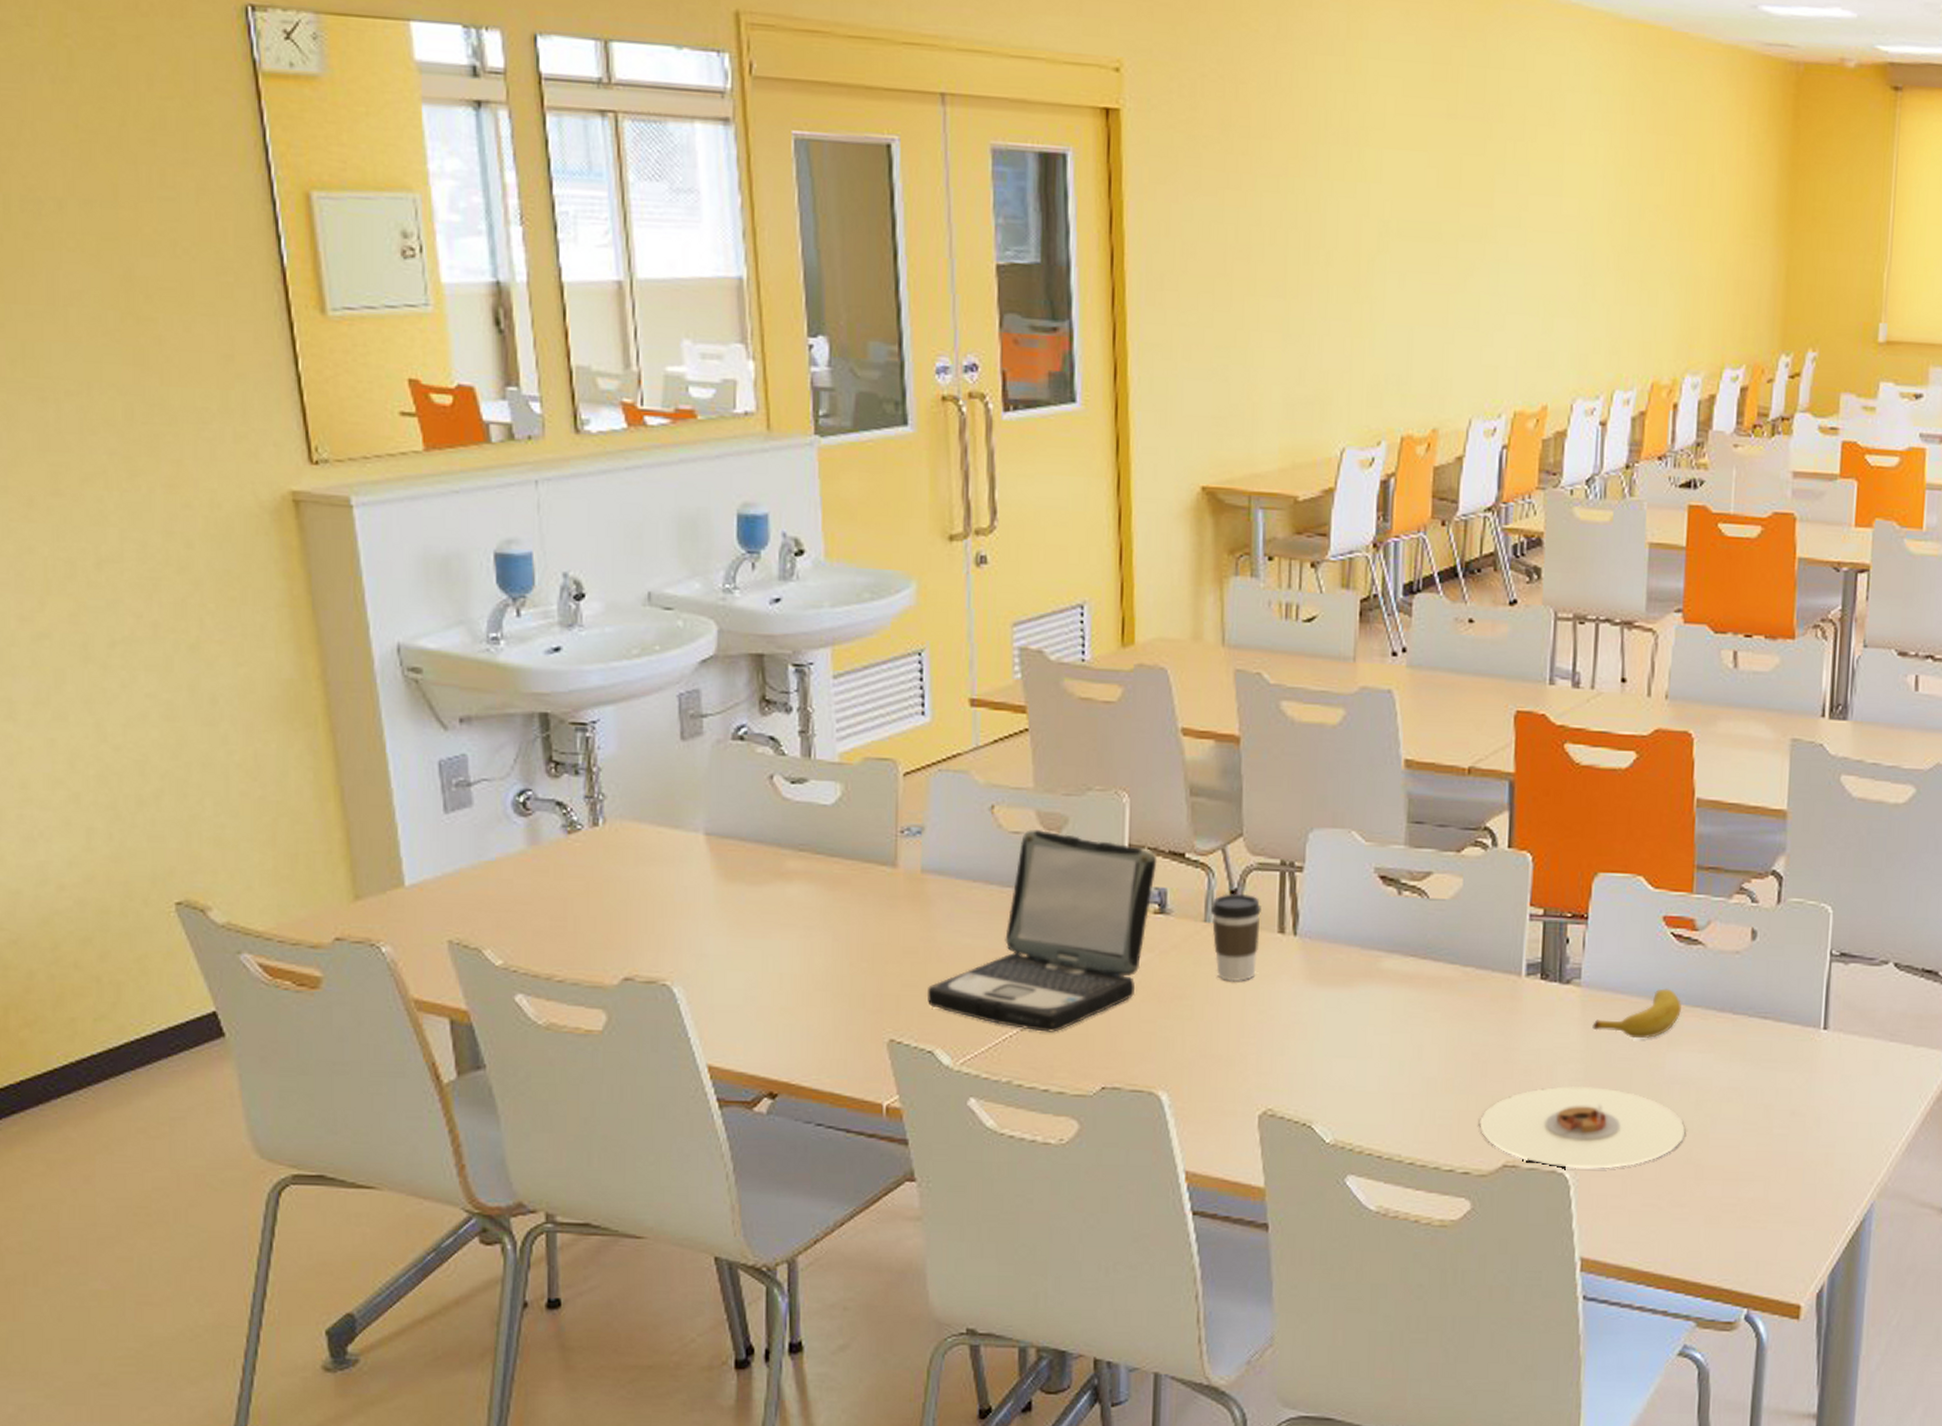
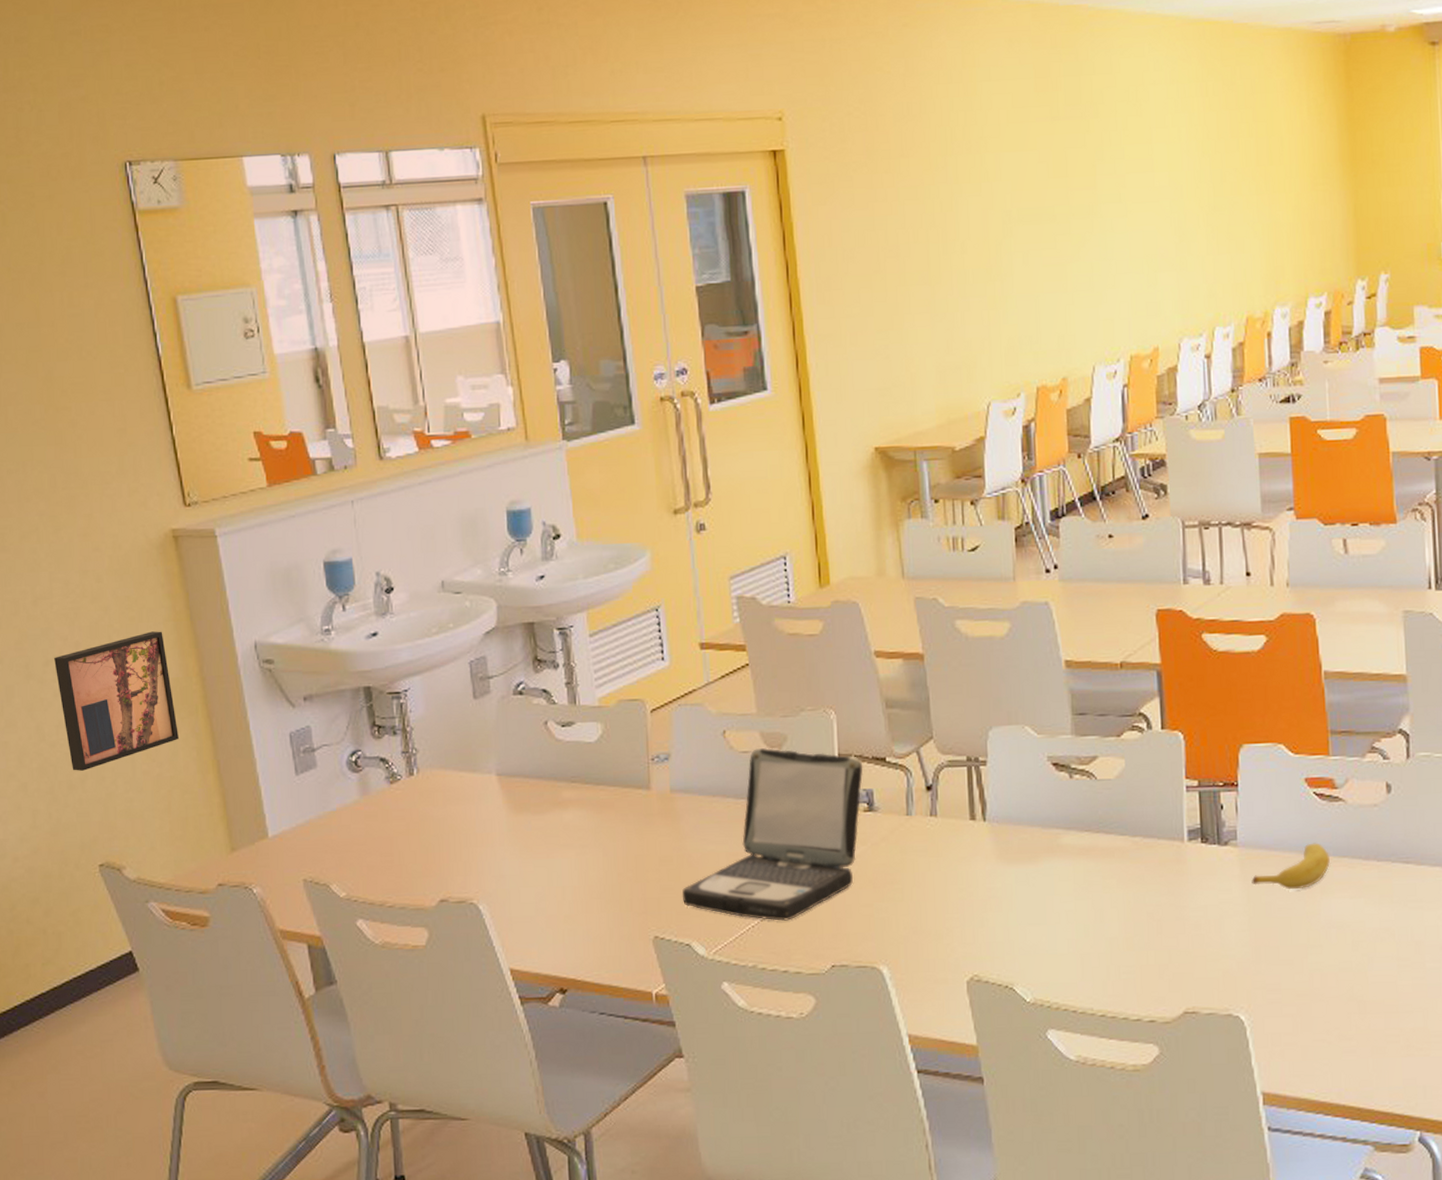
wall art: none [123,617,290,784] -> present [54,631,179,771]
coffee cup: present [1211,893,1261,982] -> none [912,788,954,866]
plate: present [1480,1086,1686,1169] -> none [1160,935,1346,1011]

